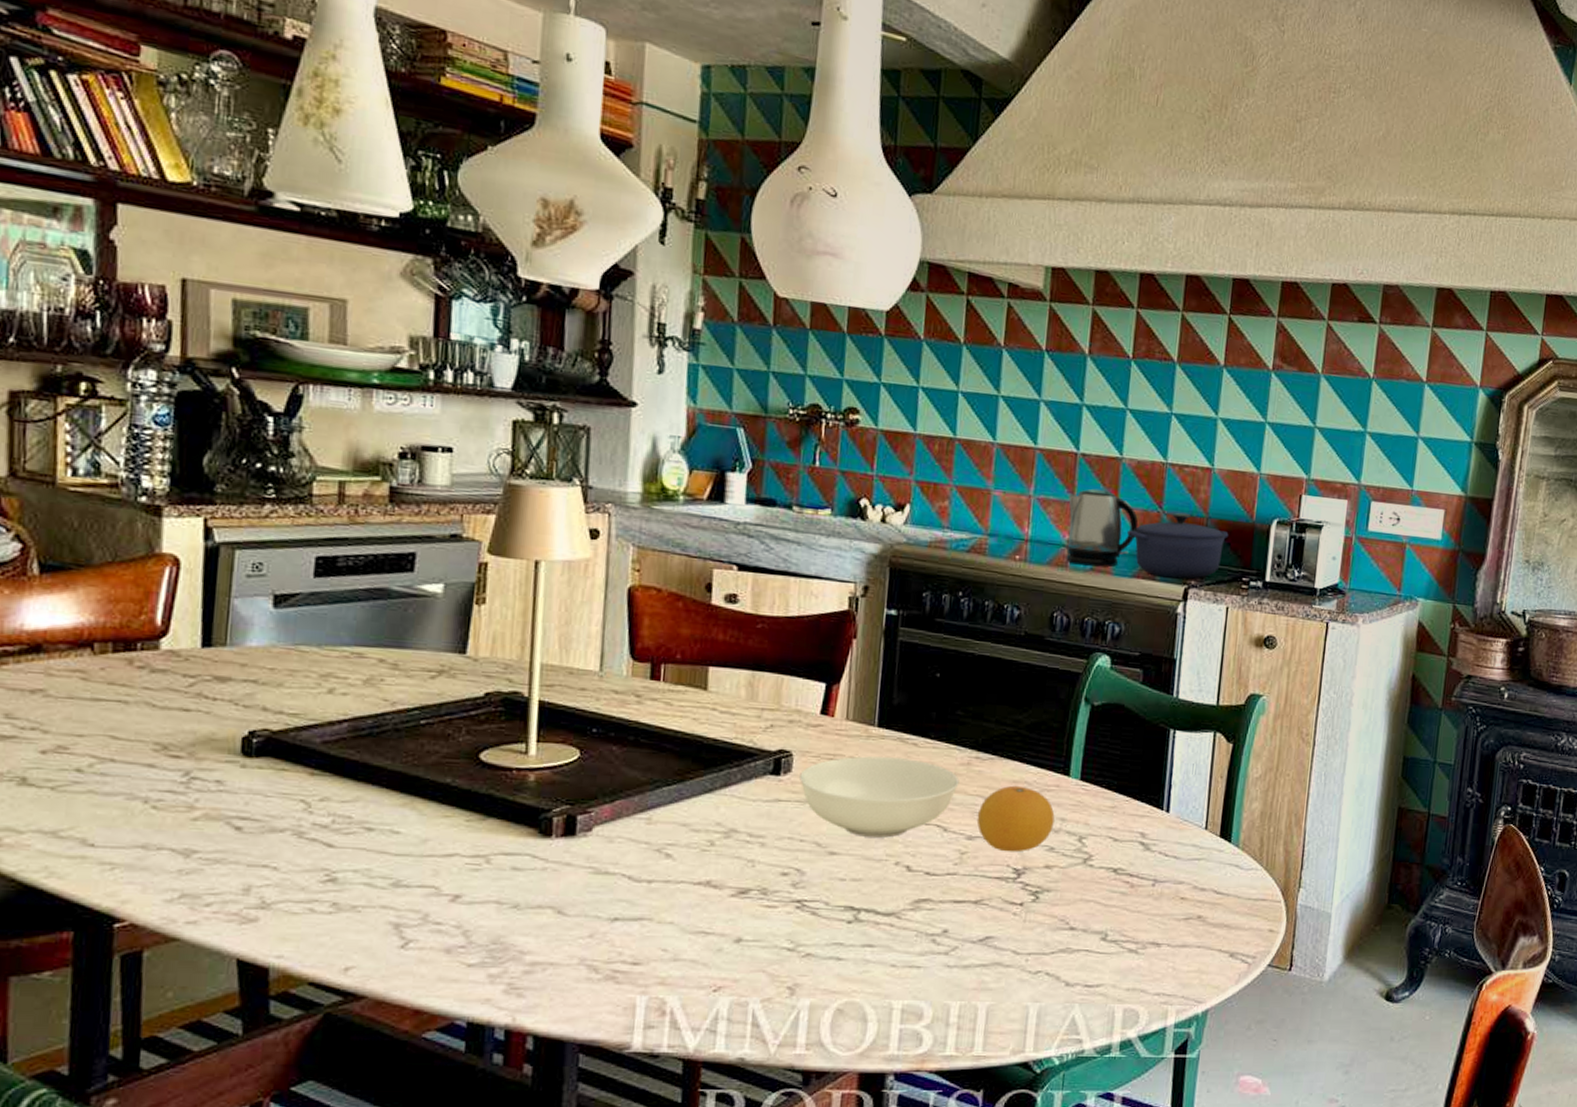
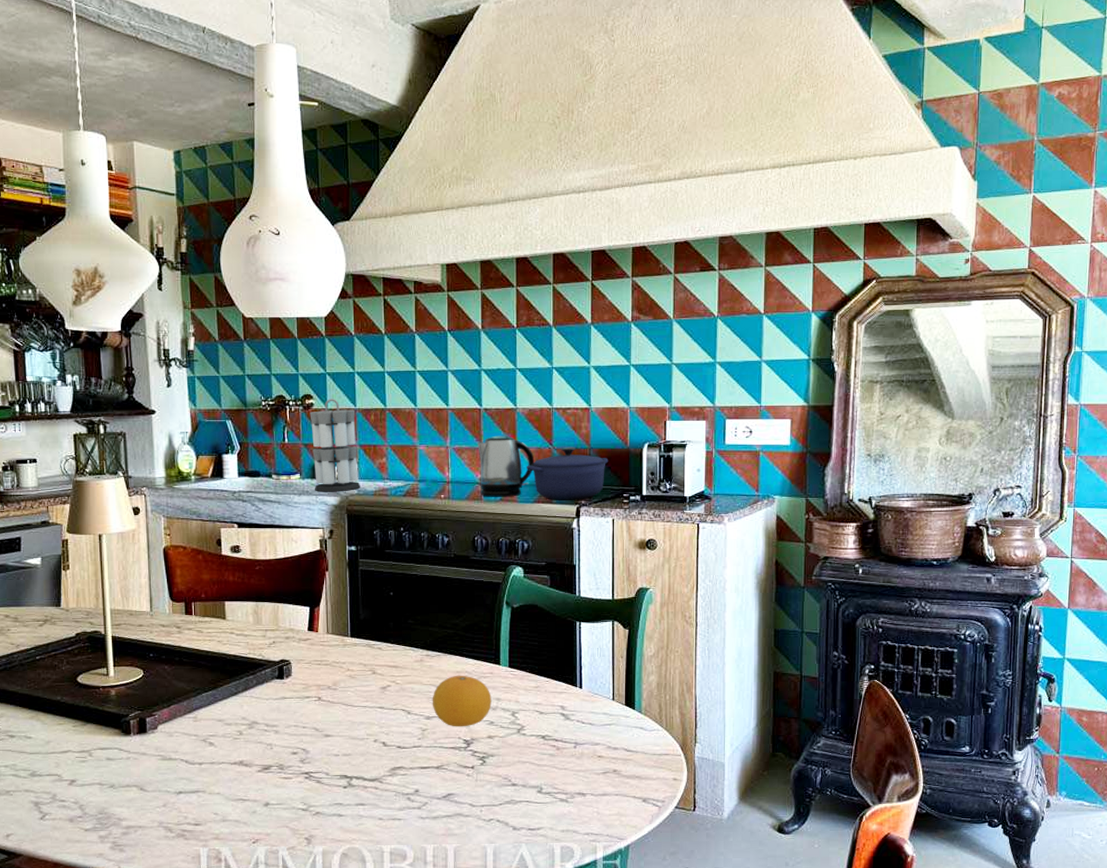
bowl: present [799,756,960,838] -> none [298,660,416,722]
spice rack: none [849,416,915,538] -> present [309,399,361,492]

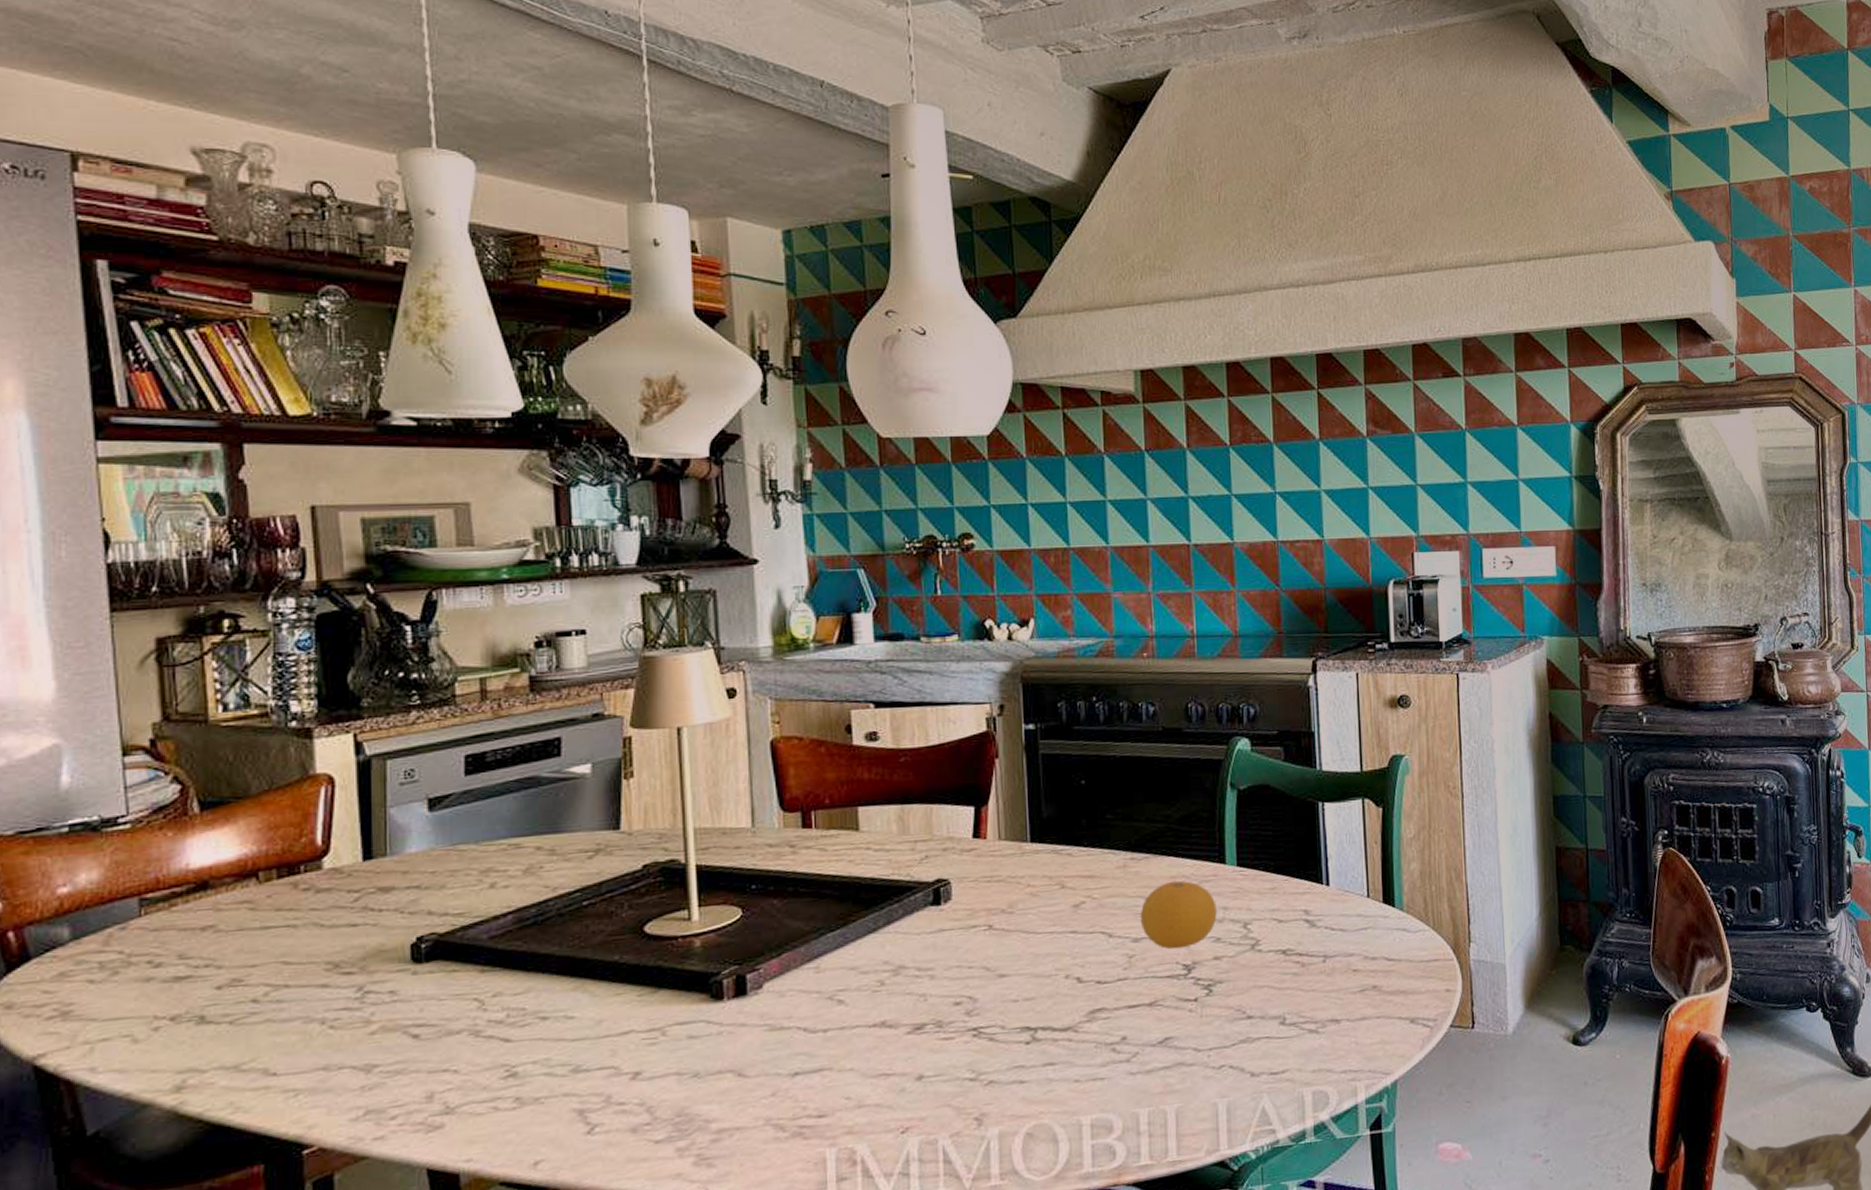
spice rack: present [309,399,361,492] -> none [969,537,1039,657]
kettle: present [478,435,535,497] -> none [1187,576,1259,653]
cooking pot: present [527,446,609,500] -> none [1249,587,1348,654]

